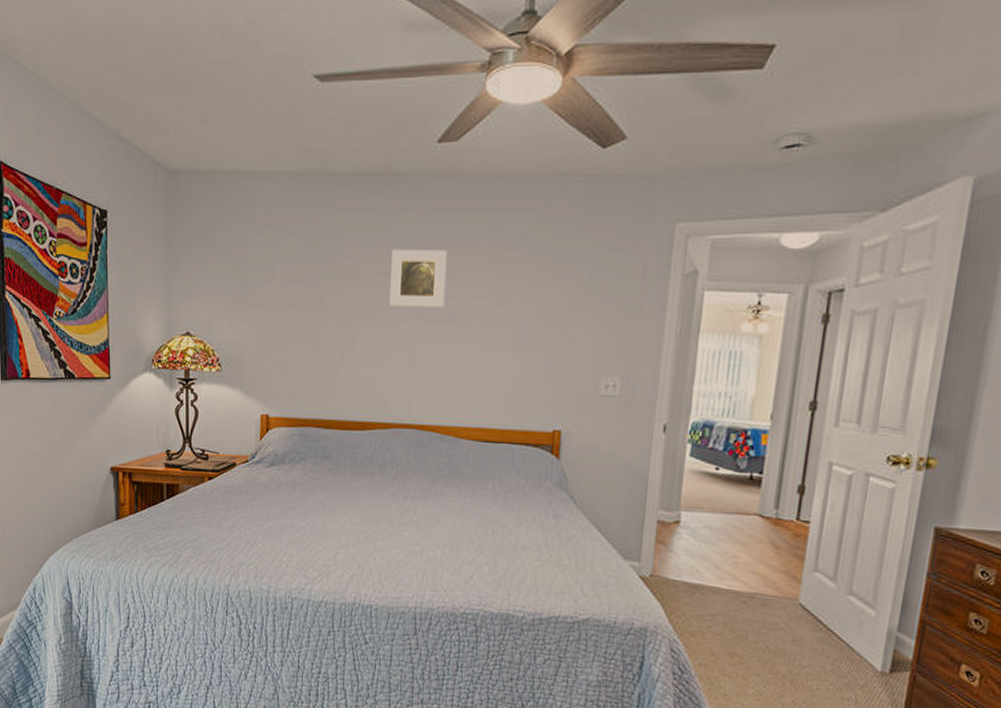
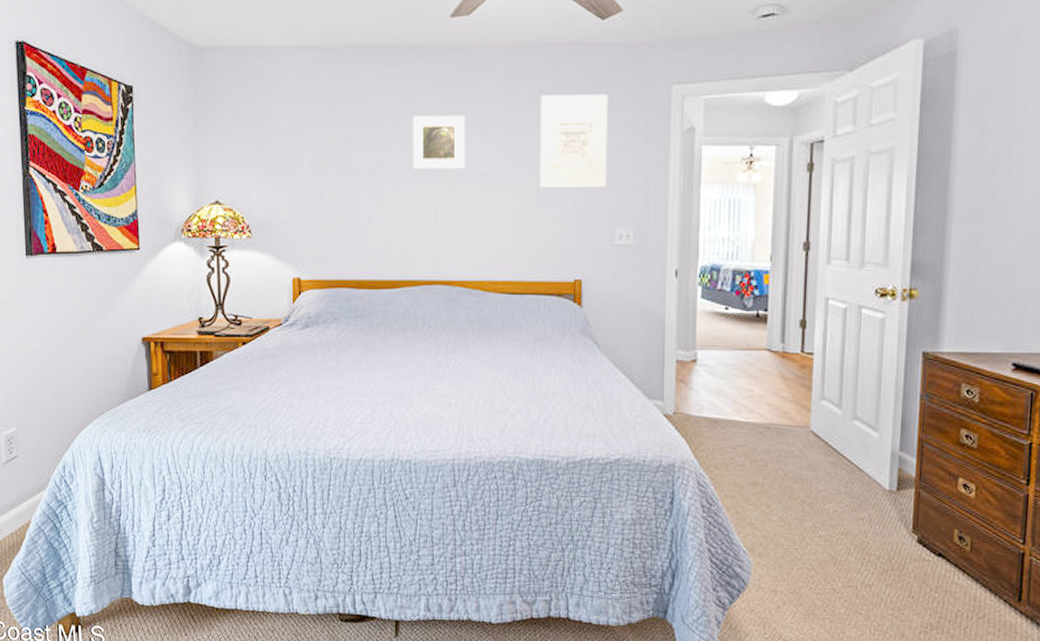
wall art: none [522,230,604,333] -> present [539,94,608,187]

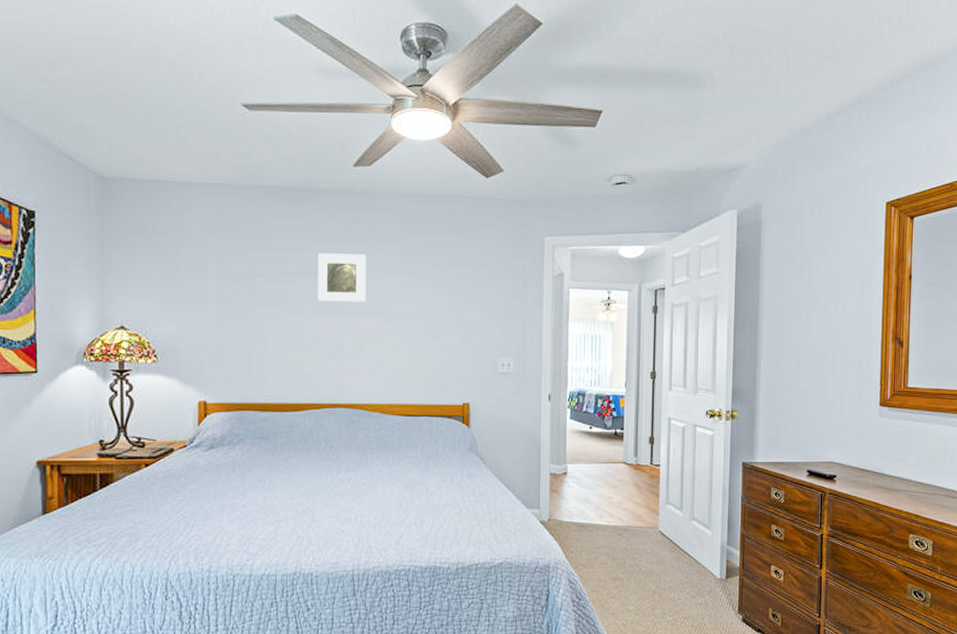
wall art: present [539,94,608,187] -> none [432,240,492,322]

